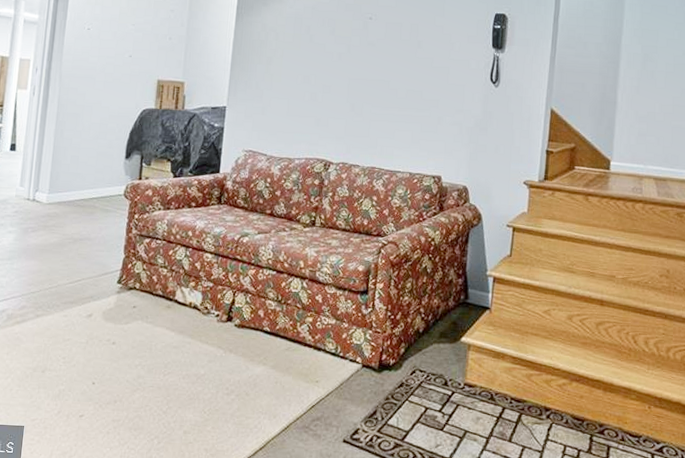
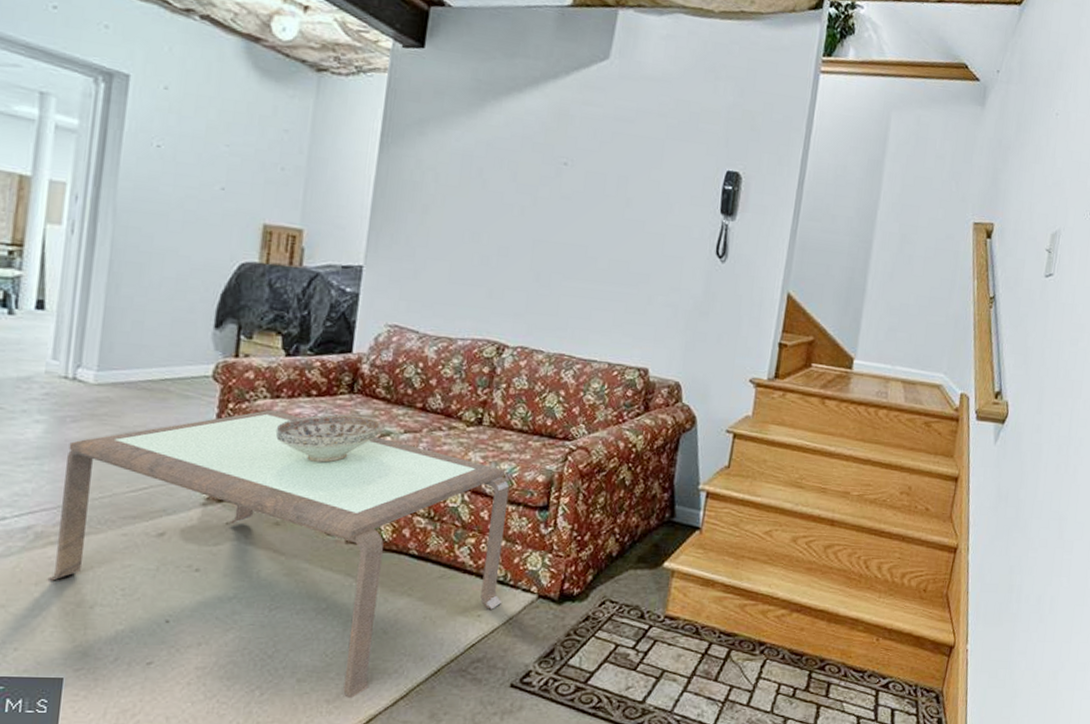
coffee table: none [15,218,337,449] -> present [47,409,510,699]
decorative bowl: none [167,220,242,259] -> present [275,414,382,463]

